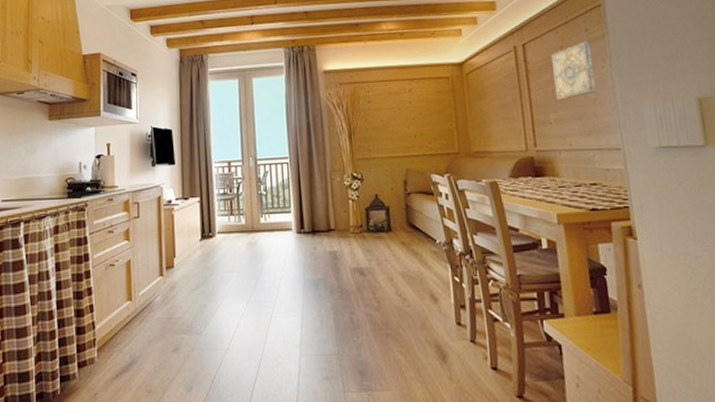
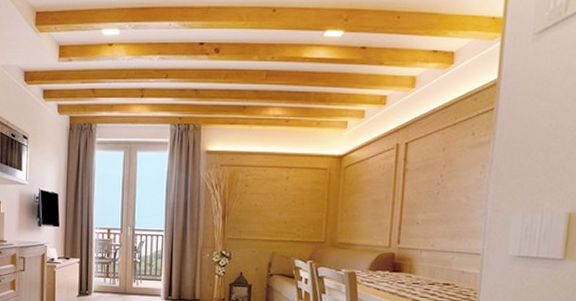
wall art: present [550,41,597,100] -> none [427,145,474,202]

